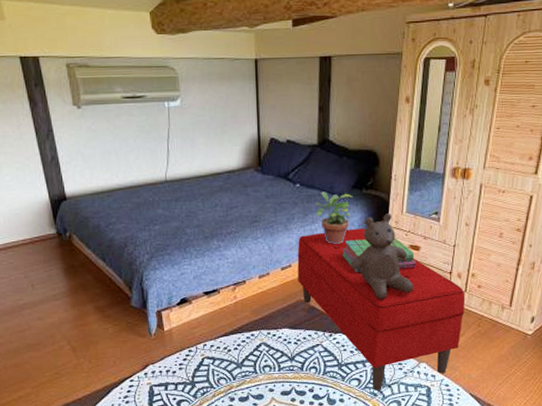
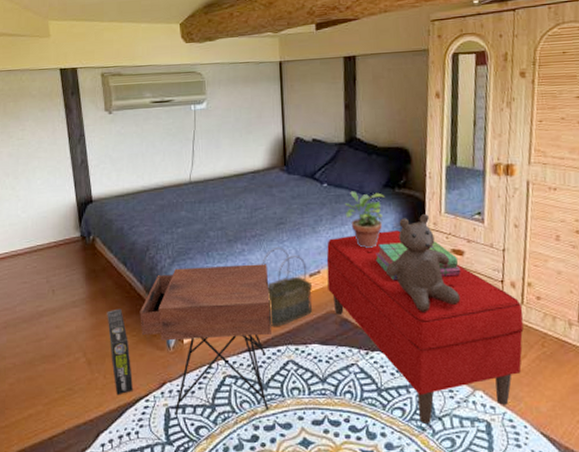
box: none [88,301,118,377] -> present [107,308,133,396]
nightstand: none [120,258,246,392] -> present [139,264,271,416]
basket: none [237,243,283,315] -> present [262,247,312,327]

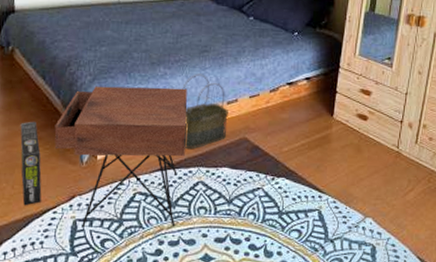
bench: present [326,230,524,423] -> none [243,67,416,245]
potted plant: present [344,191,385,248] -> none [267,27,306,82]
stack of books: present [376,241,461,281] -> none [291,78,367,114]
teddy bear: present [385,213,461,312] -> none [298,54,363,145]

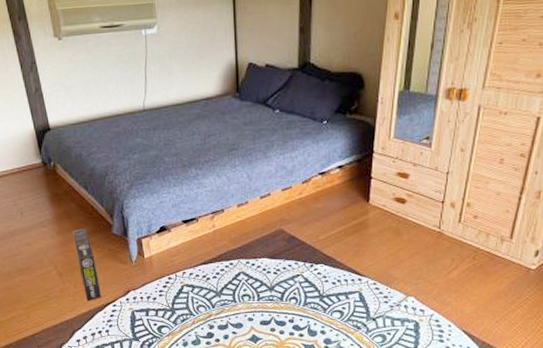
nightstand: present [54,86,188,228] -> none [102,187,224,318]
basket: present [182,73,228,150] -> none [215,171,262,244]

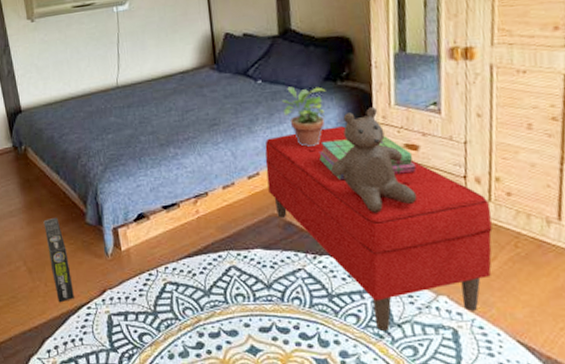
bench: none [276,155,459,323] -> present [265,126,493,331]
potted plant: none [295,117,336,172] -> present [281,86,327,147]
stack of books: none [324,165,404,202] -> present [319,136,417,181]
teddy bear: none [332,138,402,230] -> present [330,106,417,213]

